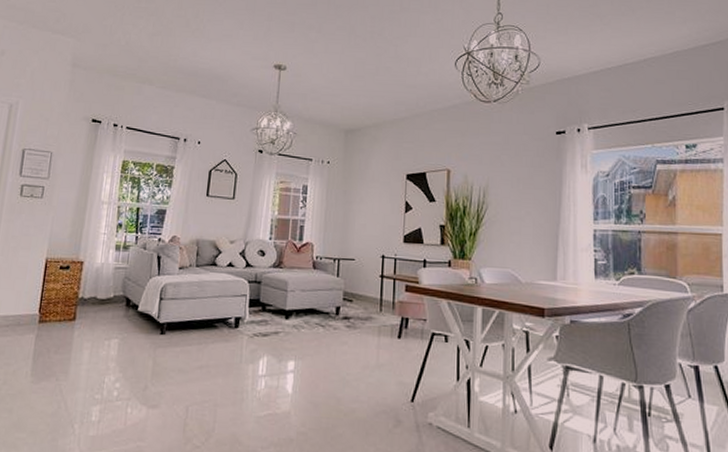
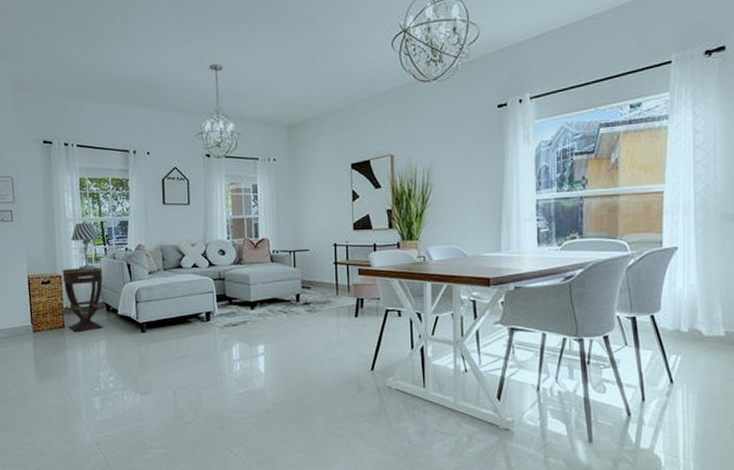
side table: none [79,254,130,327] -> present [62,267,103,332]
table lamp: none [101,206,133,258] -> present [71,222,100,270]

